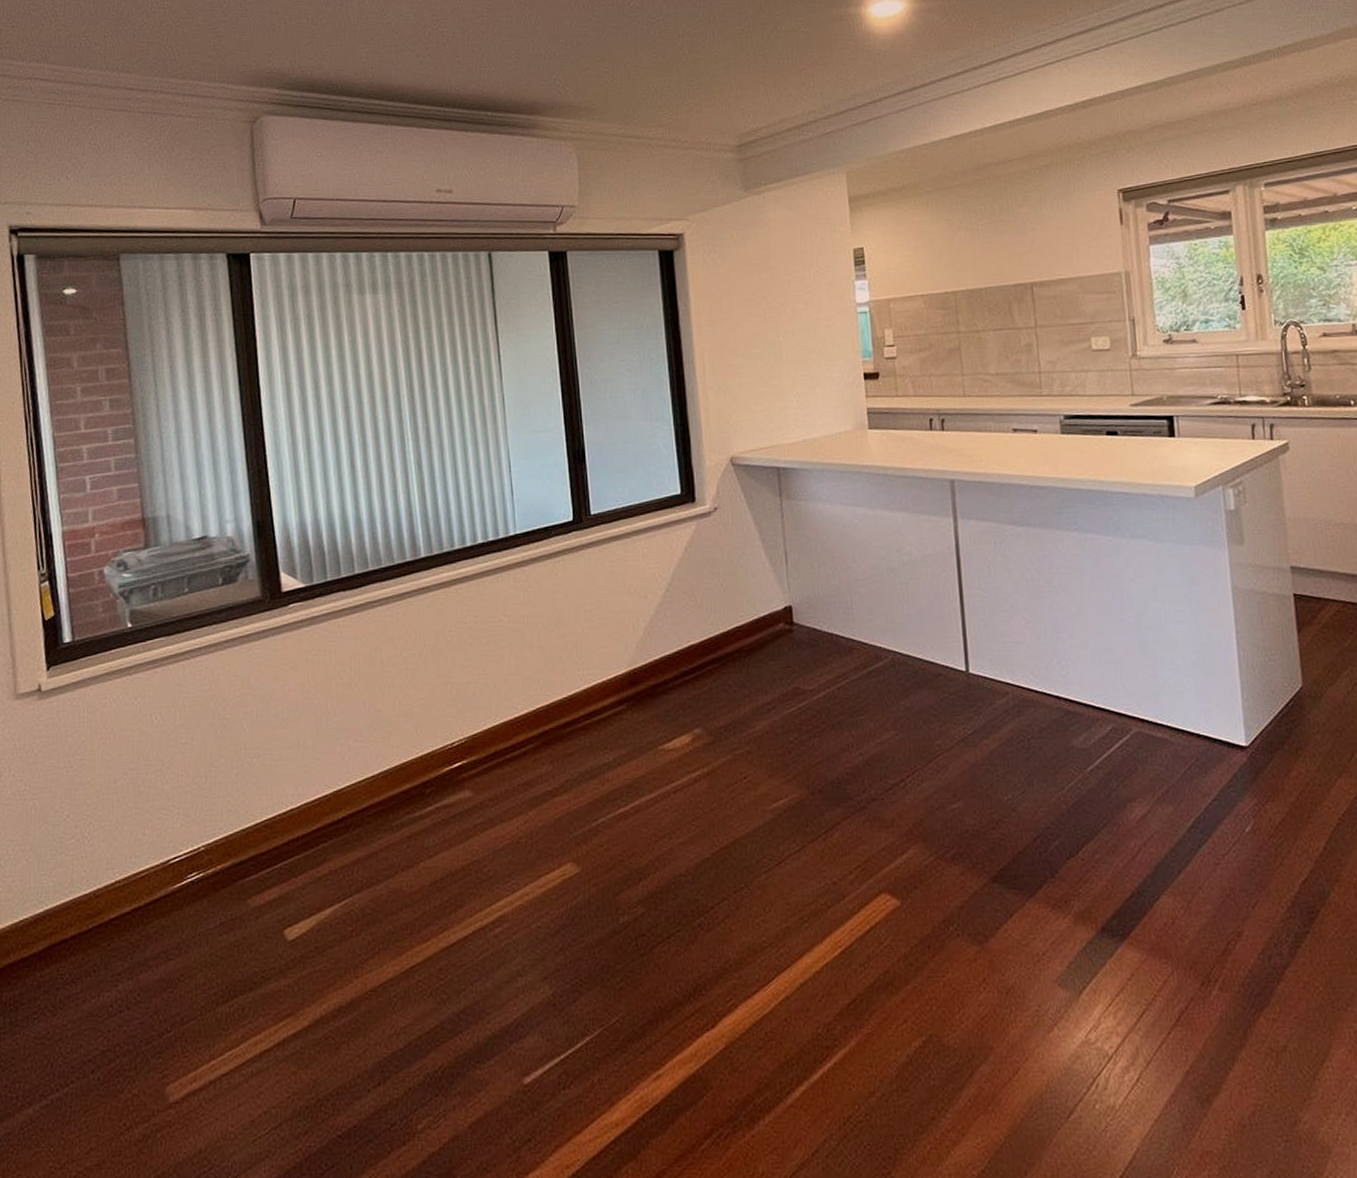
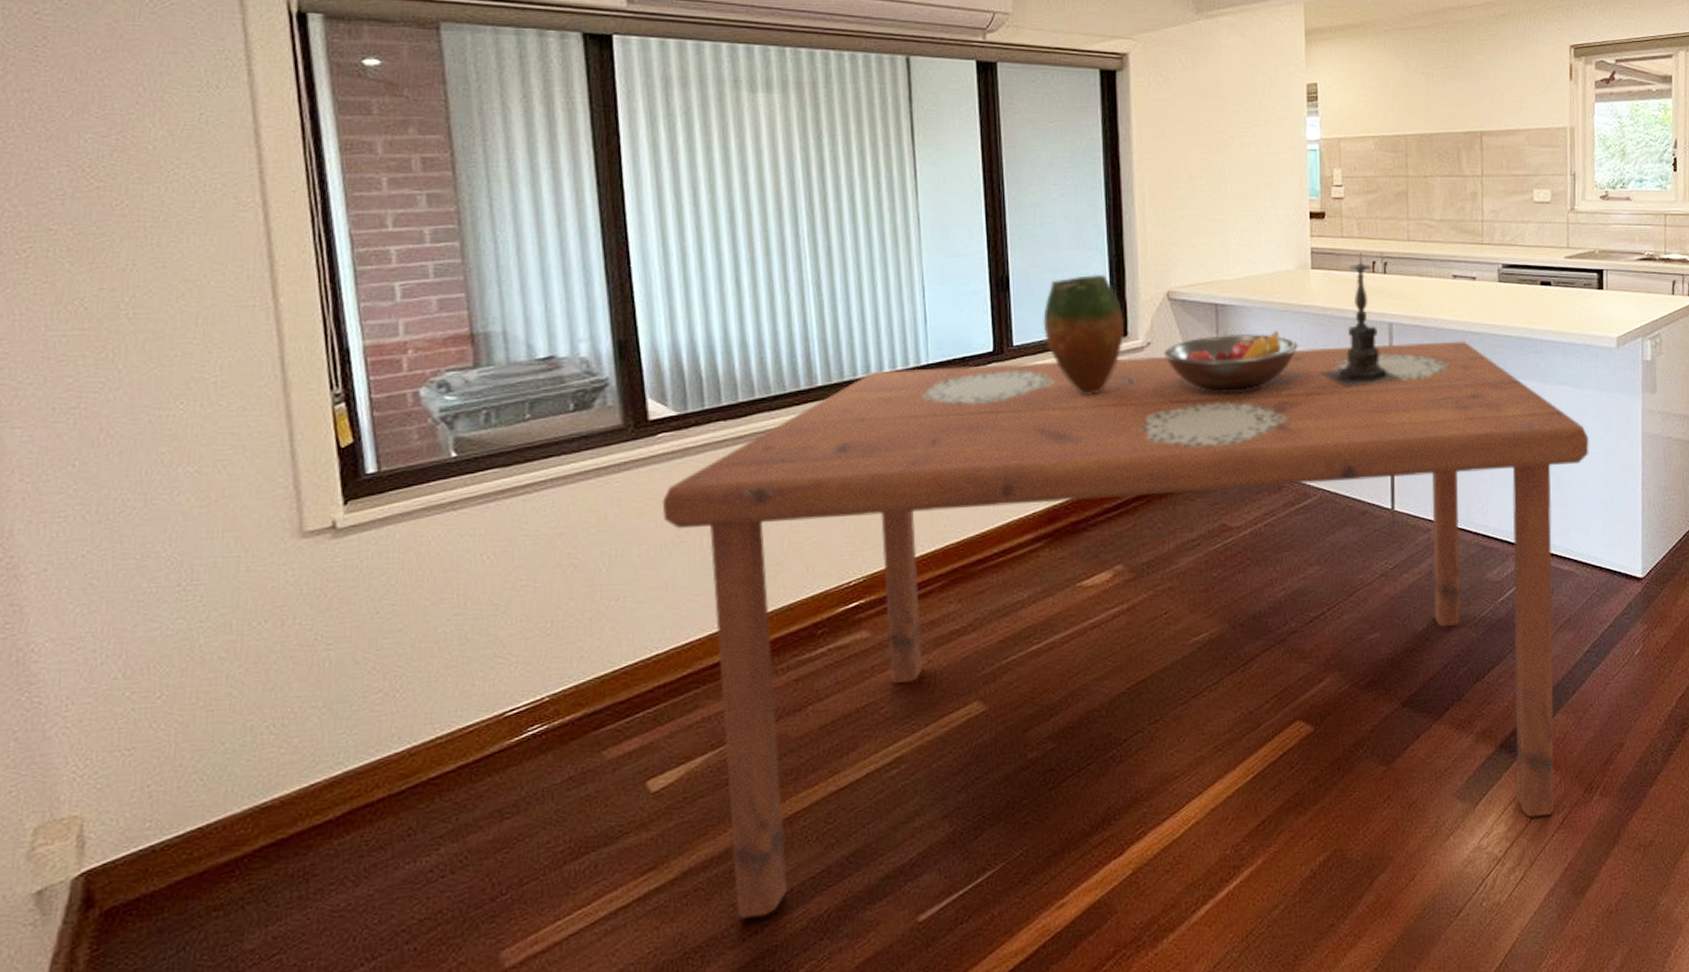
table: none [293,496,1174,1070] -> present [661,341,1590,919]
vase: none [617,443,693,560] -> present [1043,274,1125,395]
fruit bowl: none [730,492,860,554] -> present [1163,331,1298,391]
candle holder: none [885,411,969,547] -> present [1321,253,1403,387]

